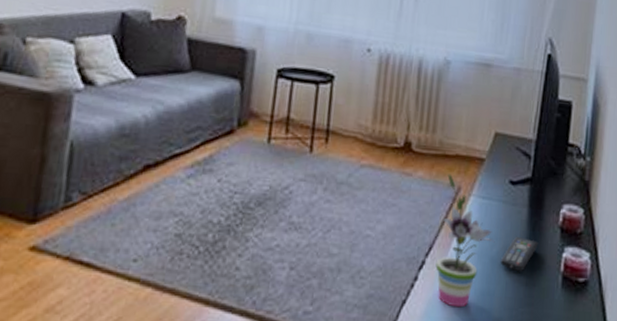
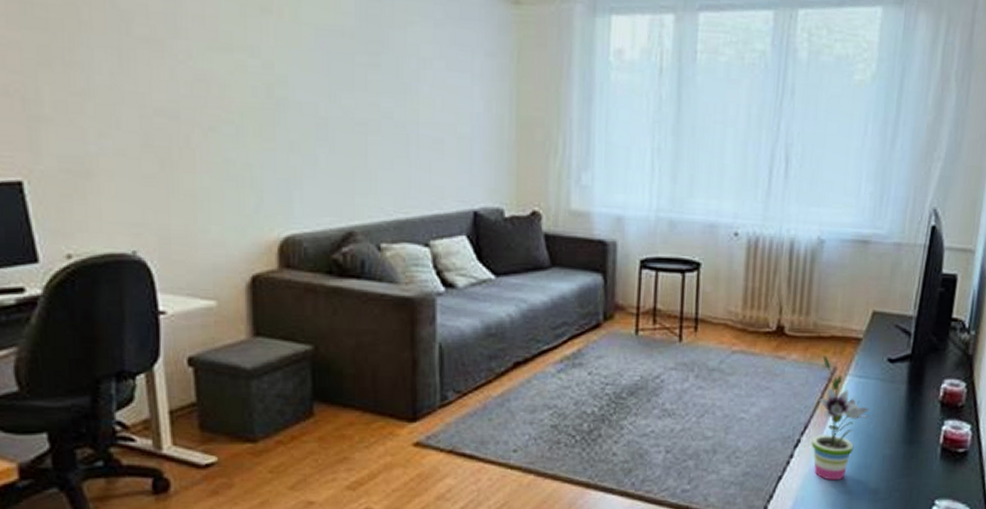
remote control: present [500,236,539,272] -> none [877,412,918,446]

